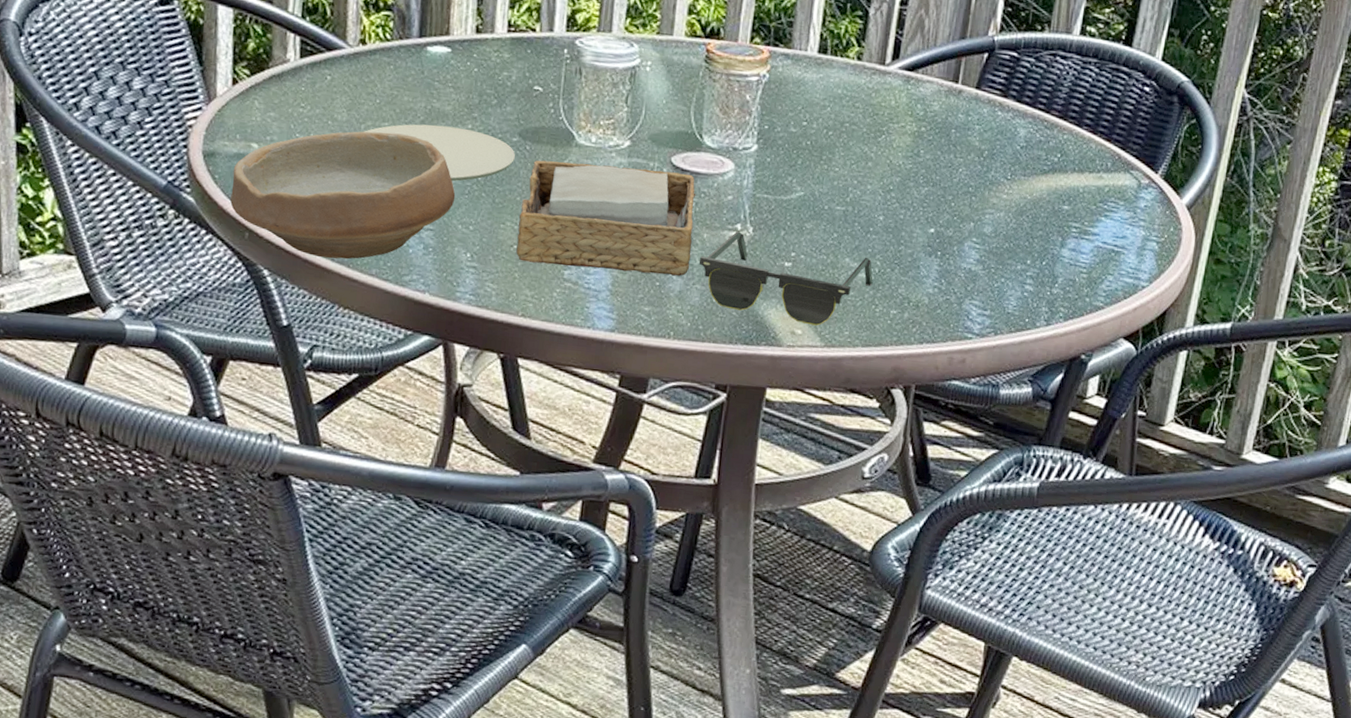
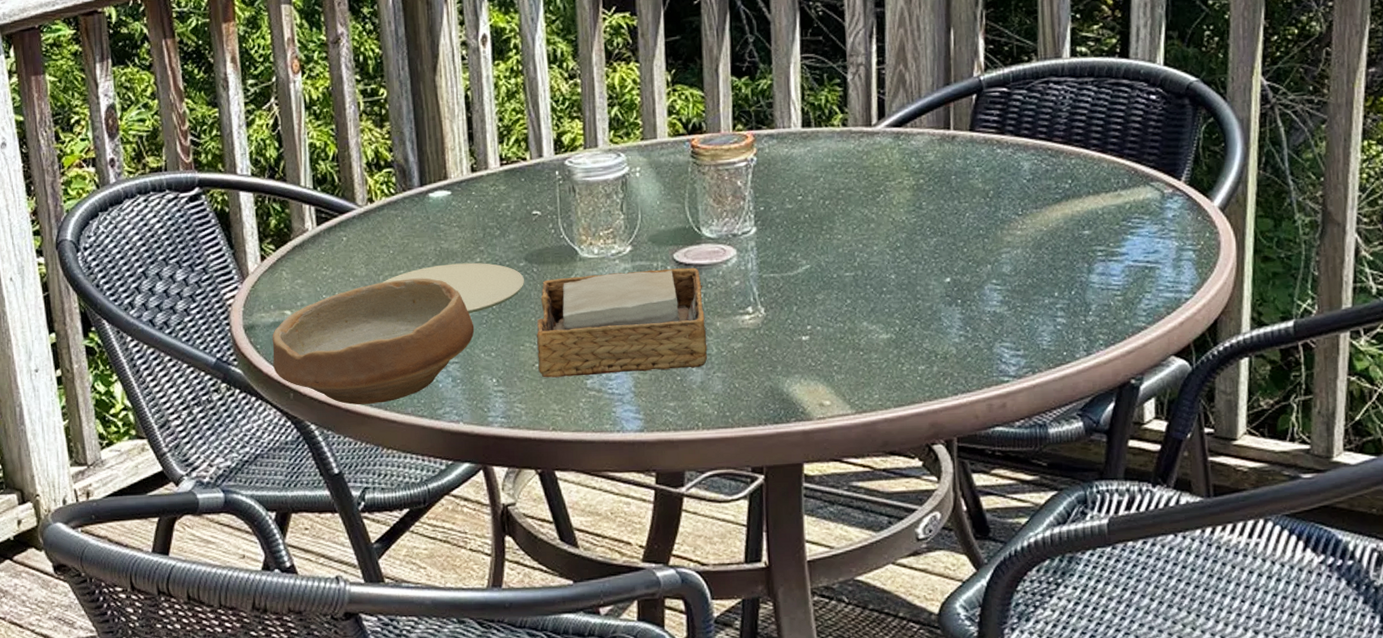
sunglasses: present [700,230,873,326] -> none [717,313,895,394]

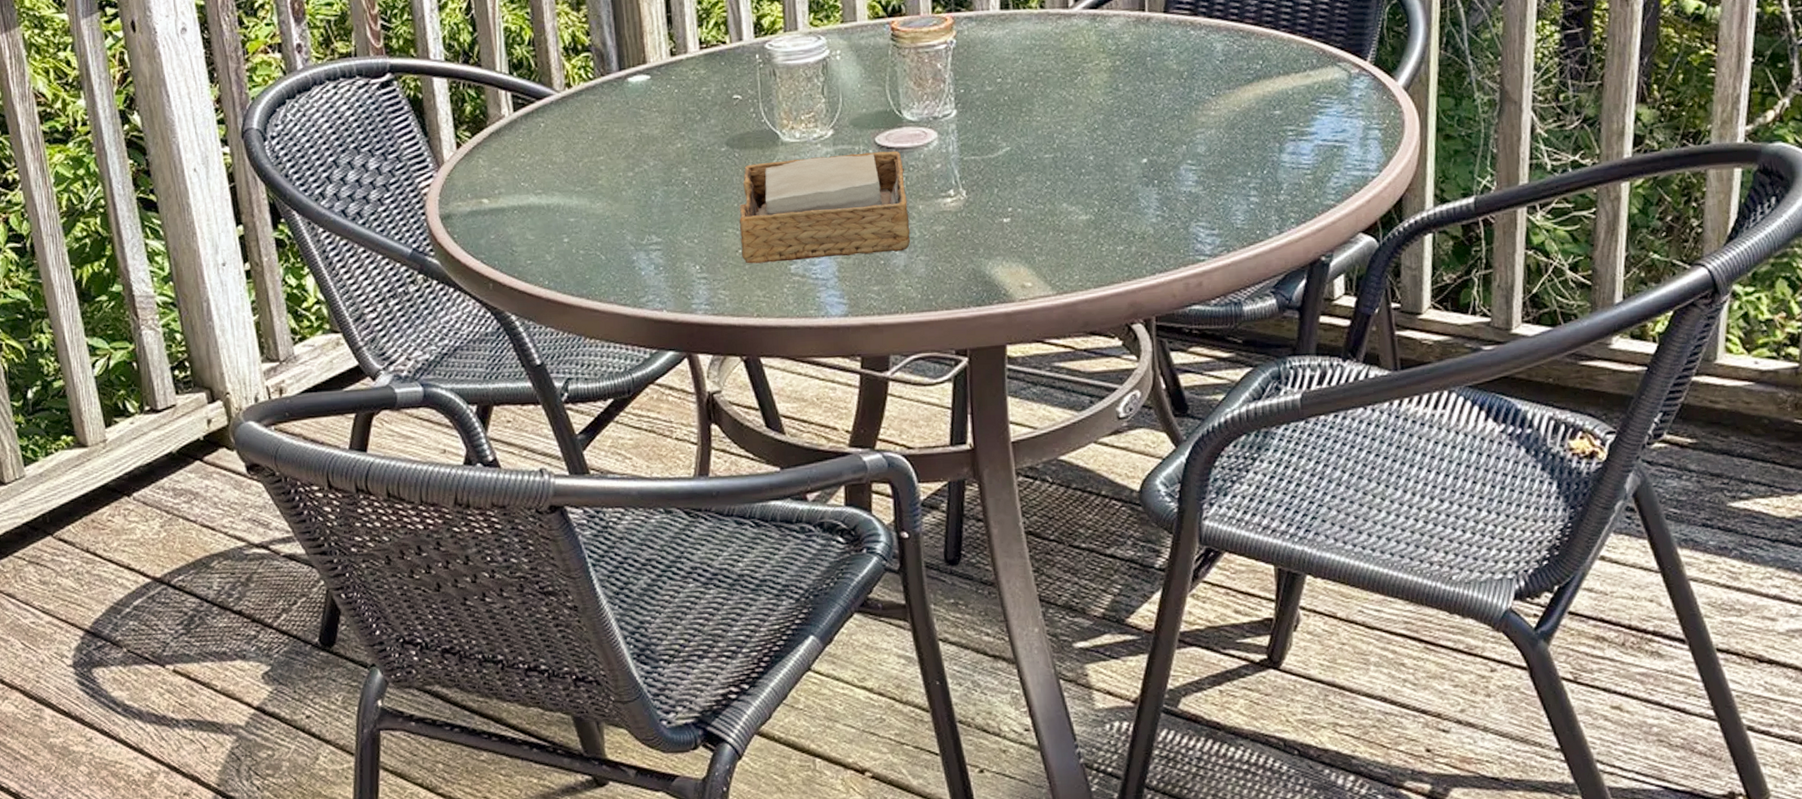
bowl: present [272,278,475,405] -> none [469,164,677,294]
plate: present [382,262,524,313] -> none [582,148,726,200]

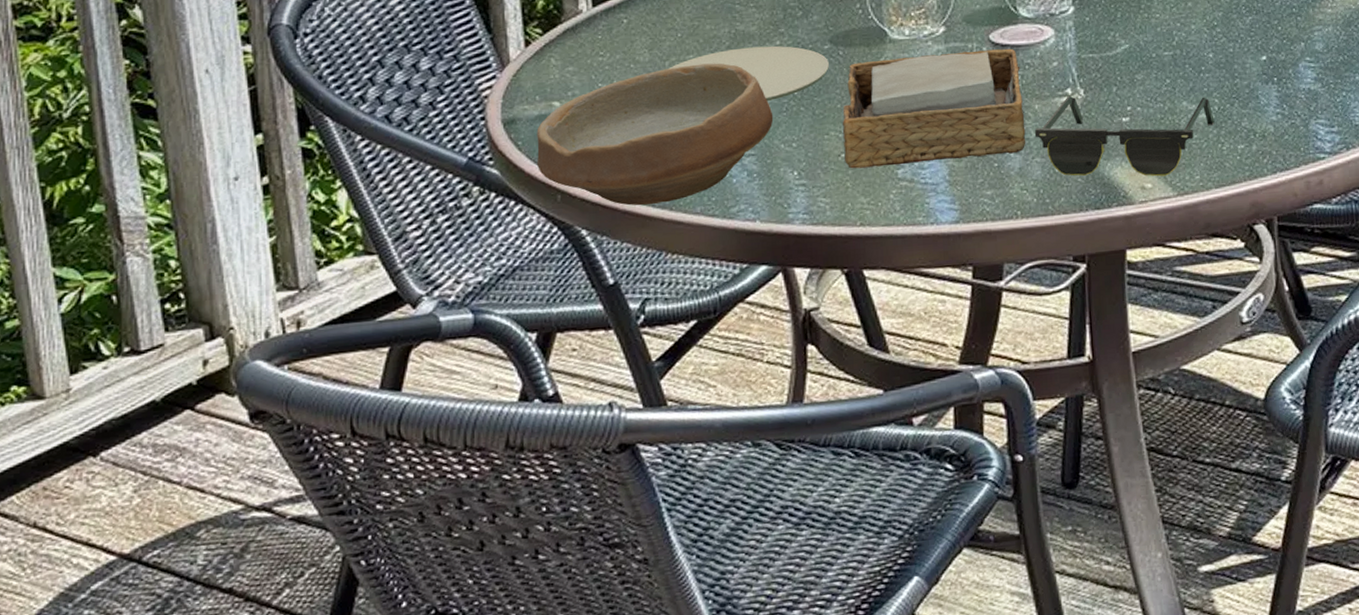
bowl: none [469,164,677,294] -> present [536,63,774,206]
plate: none [582,148,726,200] -> present [668,45,829,101]
sunglasses: none [919,196,1094,276] -> present [1035,95,1215,177]

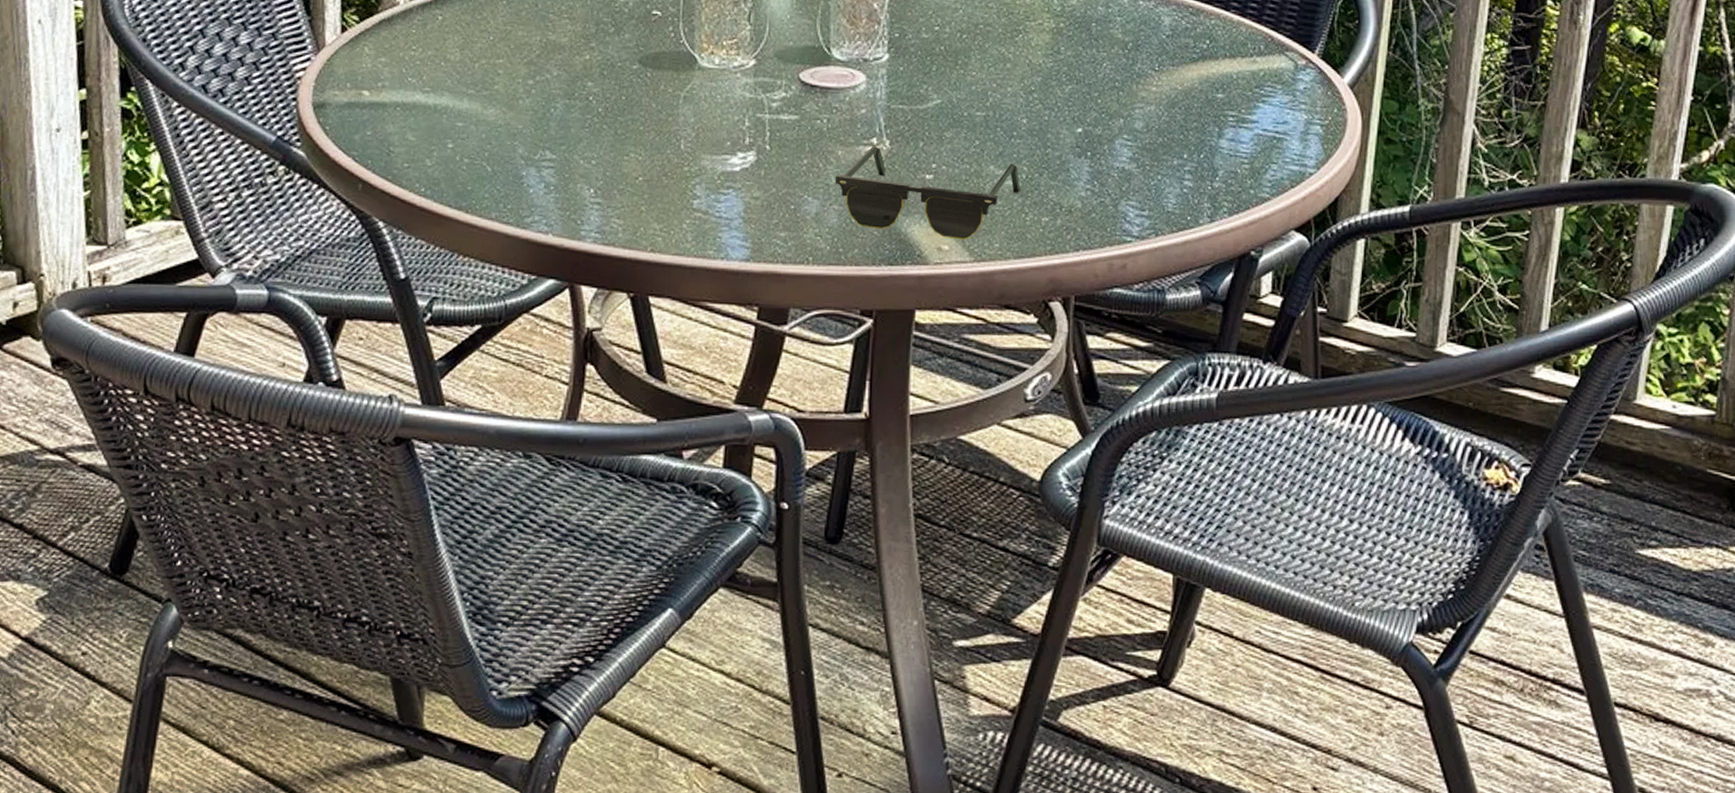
bowl: present [536,63,774,206] -> none [342,69,576,205]
plate: present [668,45,829,101] -> none [477,58,636,115]
napkin holder: present [843,48,1026,169] -> none [642,86,828,198]

